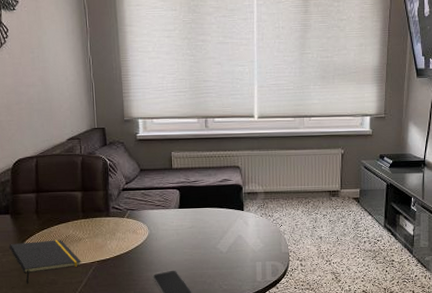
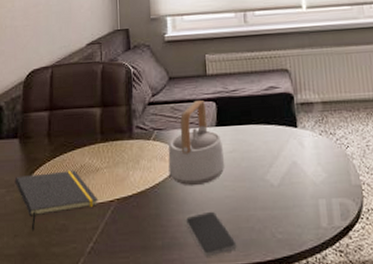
teapot: none [139,188,185,252] -> present [168,100,225,186]

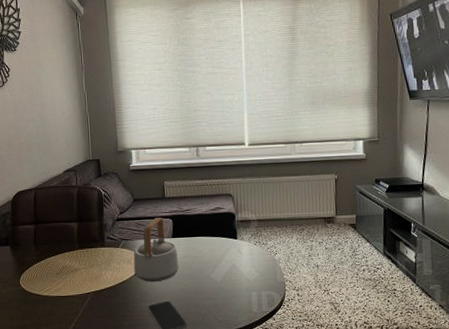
notepad: present [14,170,99,231] -> none [8,270,78,315]

